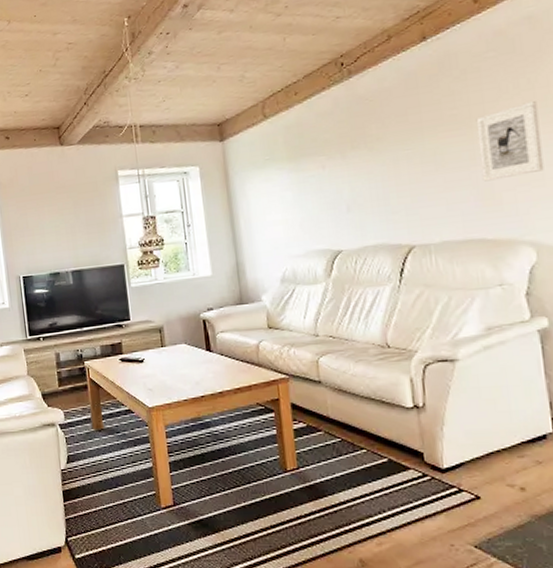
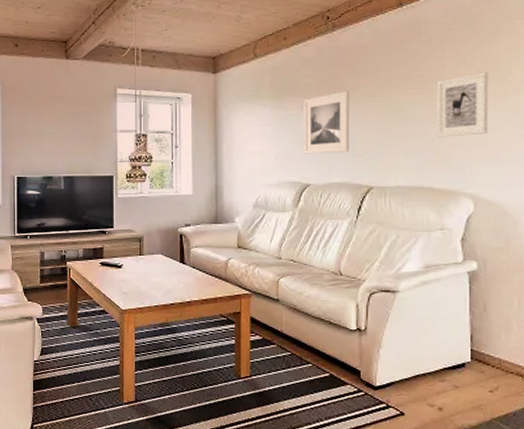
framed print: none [324,141,383,218] -> present [303,90,349,154]

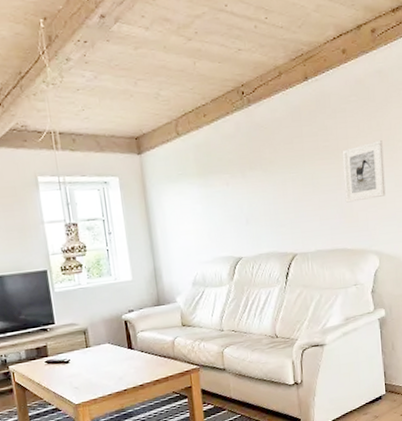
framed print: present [303,90,349,154] -> none [228,164,274,229]

